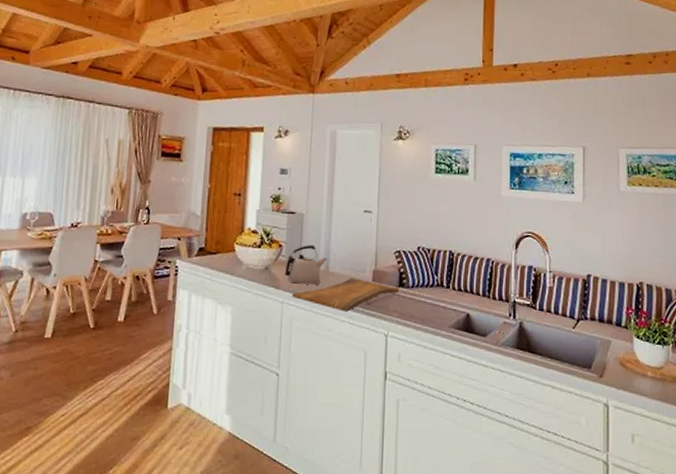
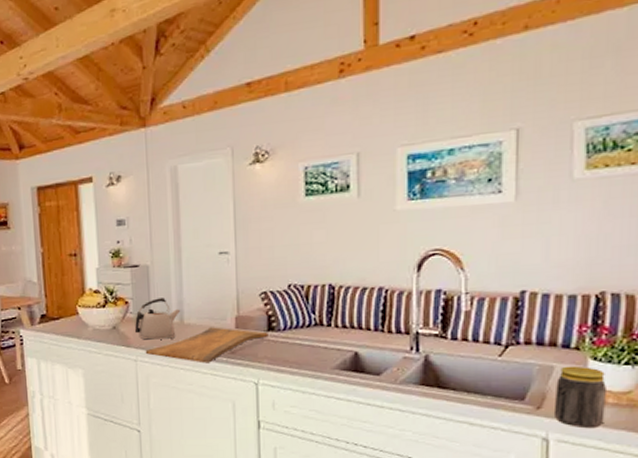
jar: none [611,341,646,398] -> present [553,365,606,429]

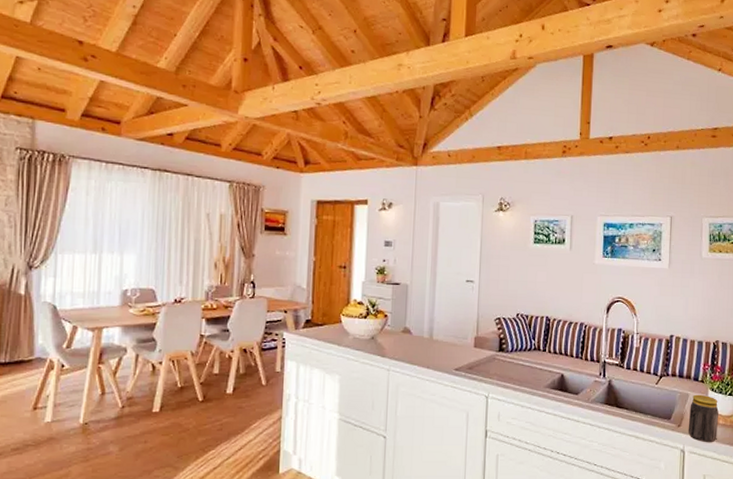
kettle: present [134,298,181,340] -> none [390,314,432,352]
cutting board: present [145,327,268,364] -> none [397,344,499,376]

